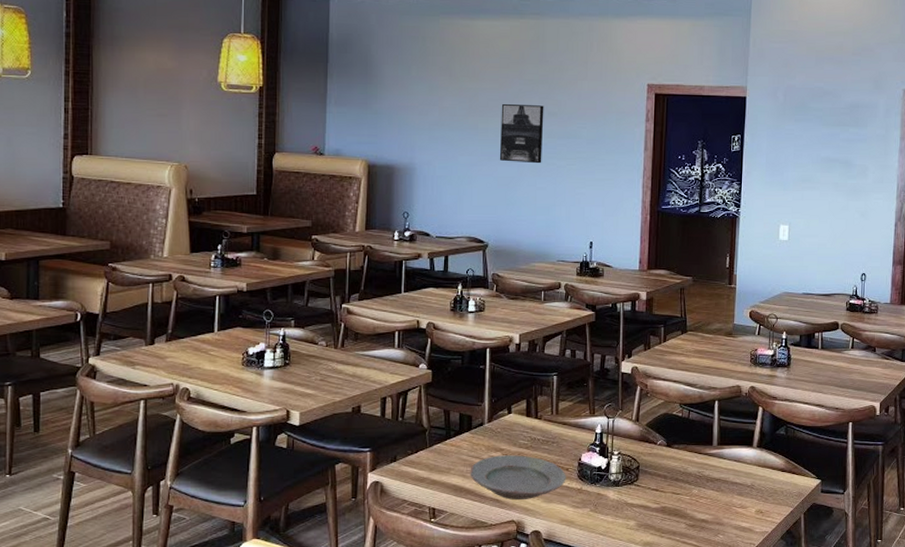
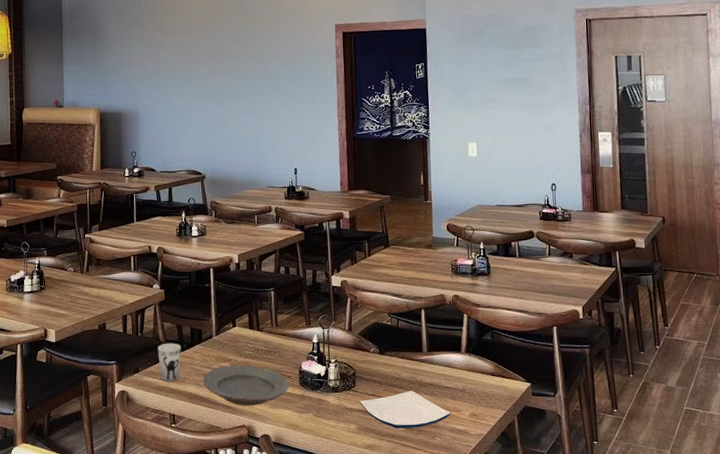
cup: none [420,429,447,472] -> present [157,342,181,382]
wall art: present [499,104,544,164] -> none [208,51,247,102]
plate: none [641,486,736,525] -> present [359,391,451,429]

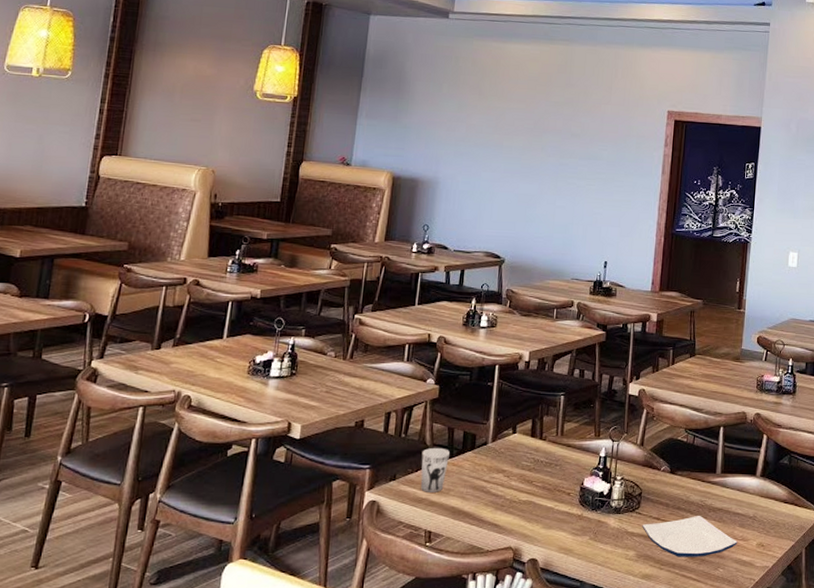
plate: present [203,364,289,406] -> none [469,477,568,525]

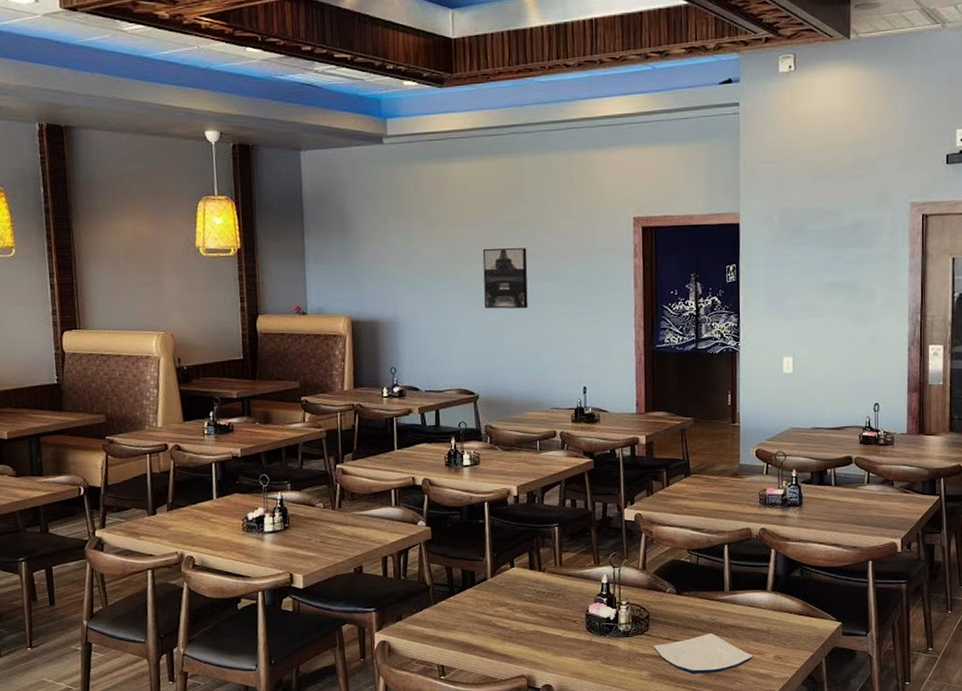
cup: present [420,447,450,492] -> none [423,586,451,630]
wall art: none [521,124,568,183] -> present [482,248,528,309]

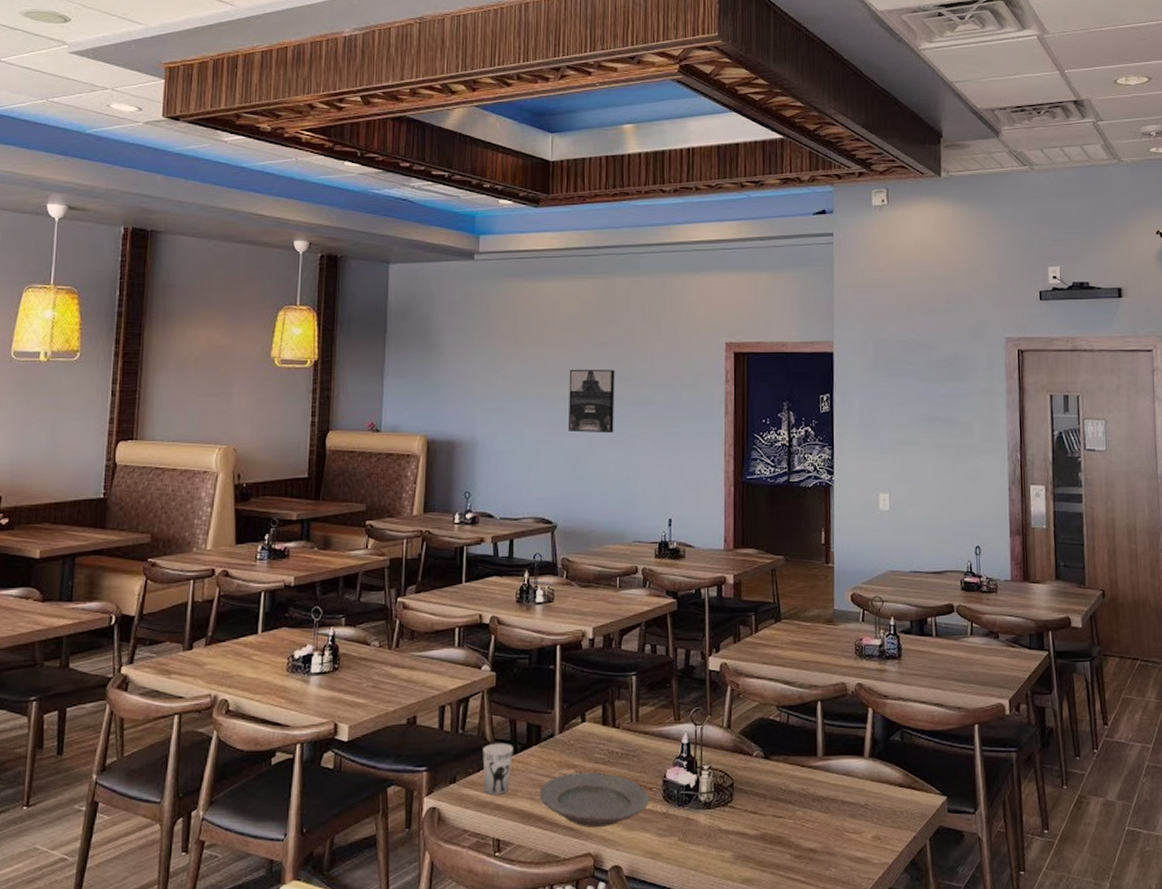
cup: none [423,586,451,630] -> present [482,742,513,795]
plate: none [476,609,575,654] -> present [539,772,650,827]
plate: present [653,633,753,674] -> none [737,807,849,857]

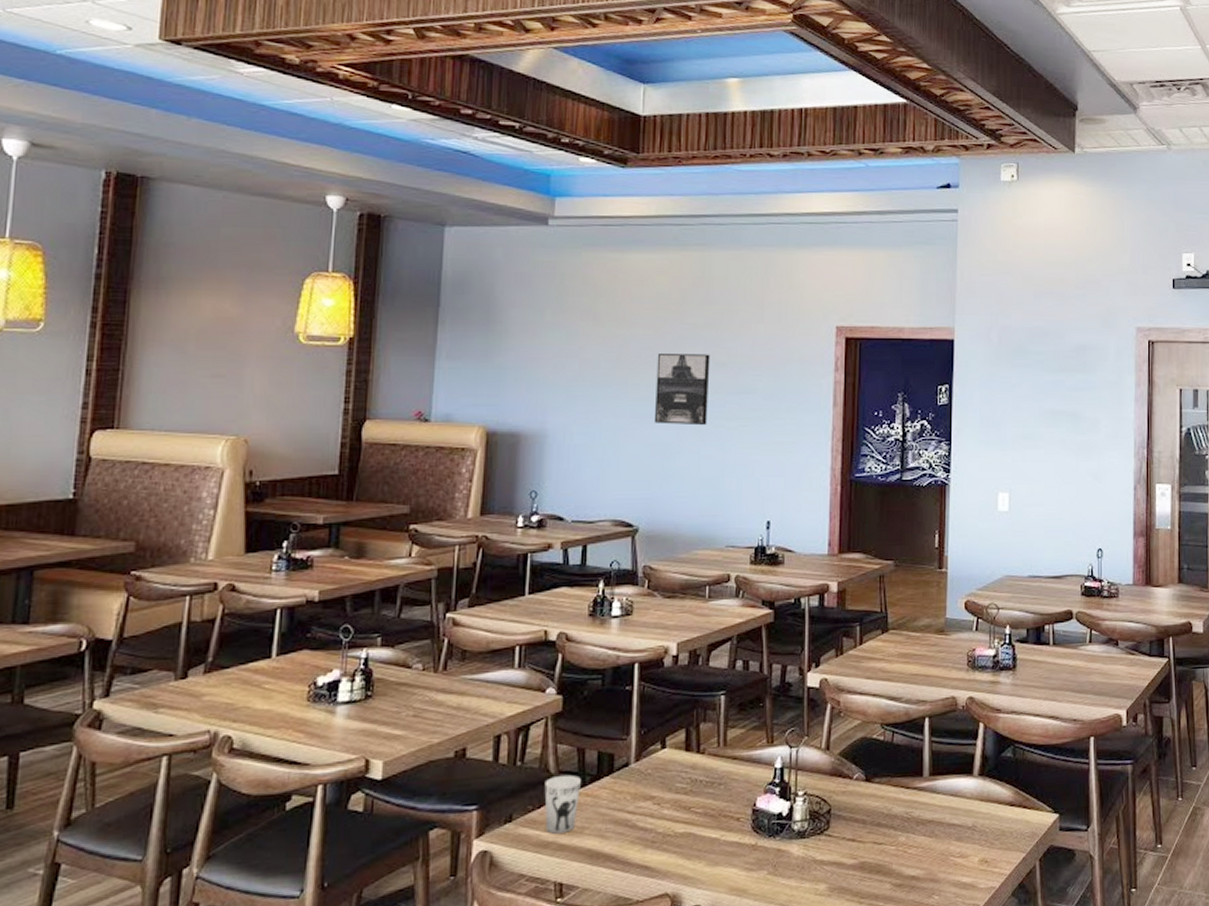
plate: present [539,772,650,827] -> none [610,803,737,865]

